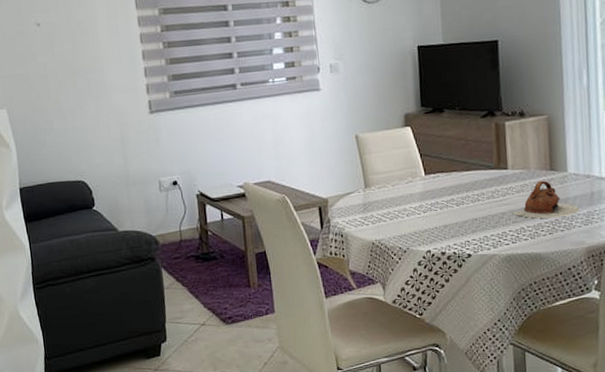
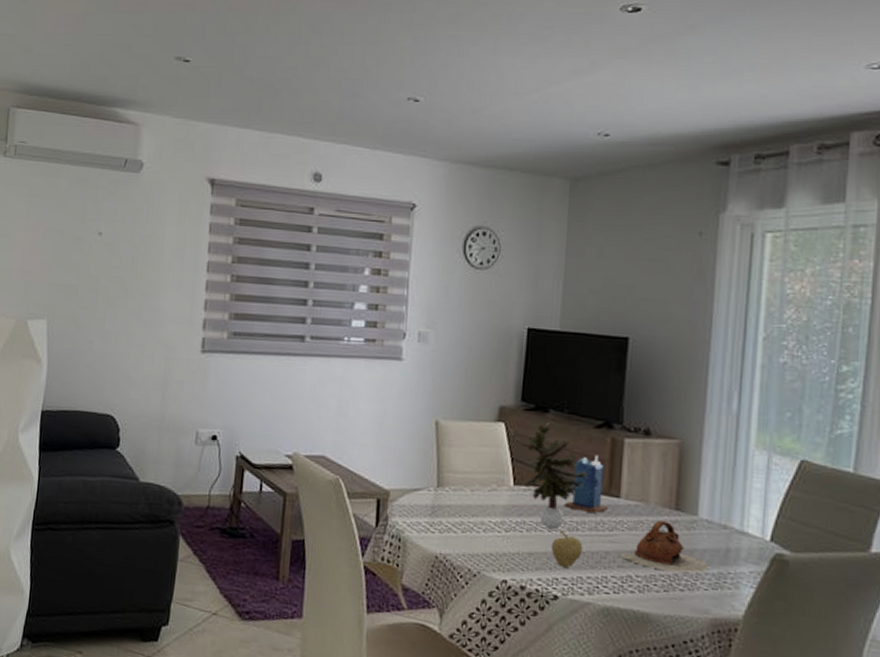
potted plant: none [414,119,482,204] -> present [507,422,589,530]
fruit: none [460,203,485,231] -> present [551,530,583,568]
candle: none [466,139,500,186] -> present [564,455,608,513]

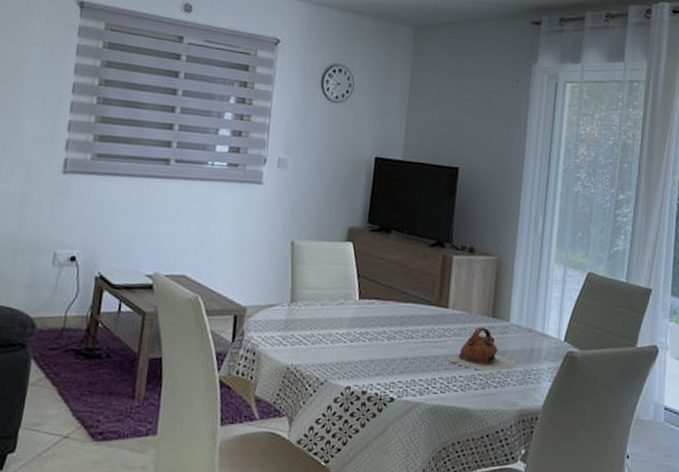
potted plant: present [507,422,589,530] -> none [354,241,423,339]
fruit: present [551,530,583,568] -> none [389,339,416,372]
candle: present [564,455,608,513] -> none [402,271,438,322]

